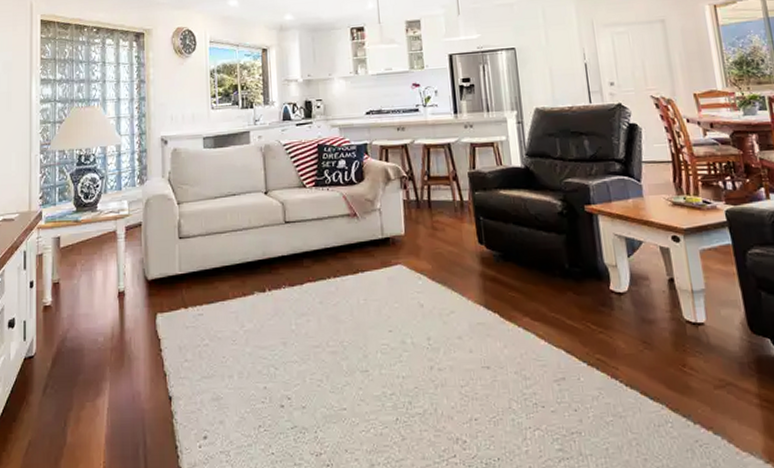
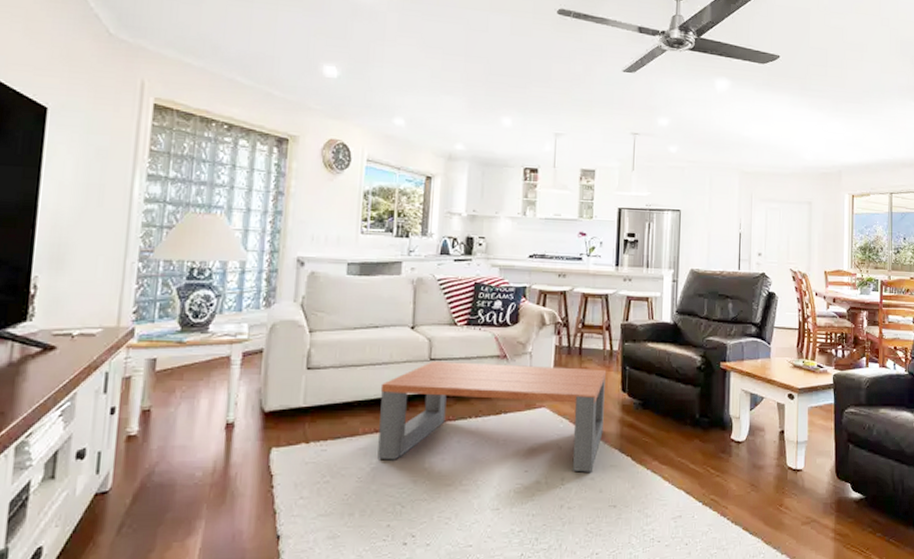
coffee table: none [243,221,465,331] -> present [377,360,607,472]

